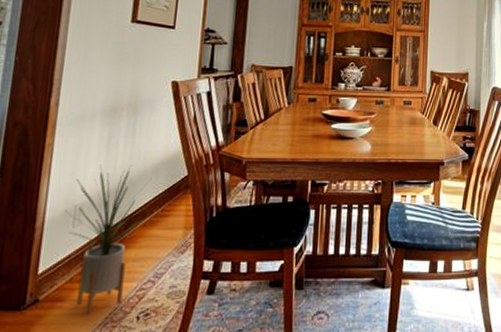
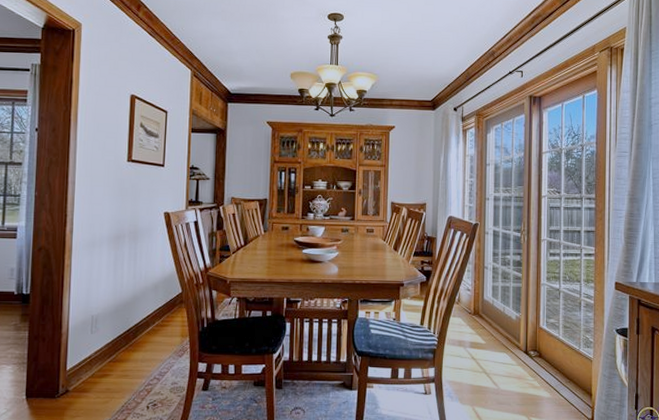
house plant: present [65,164,152,316] -> none [84,282,152,404]

